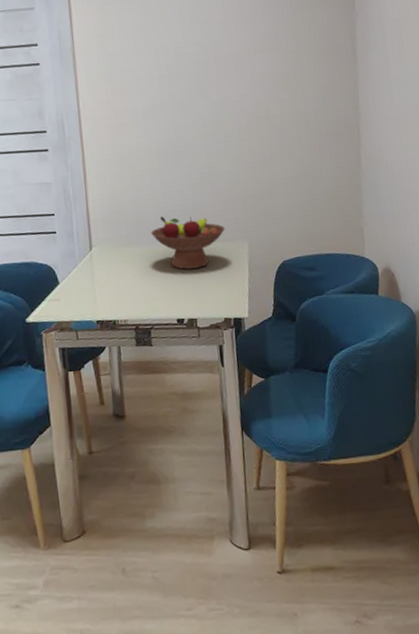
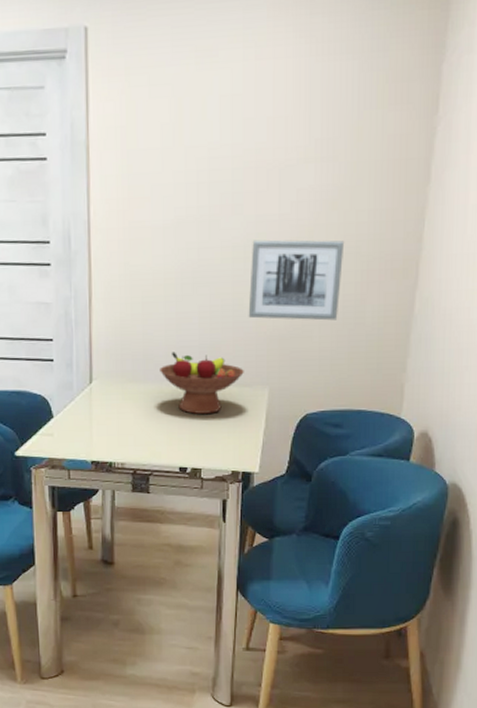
wall art: none [219,113,299,183] -> present [248,239,345,321]

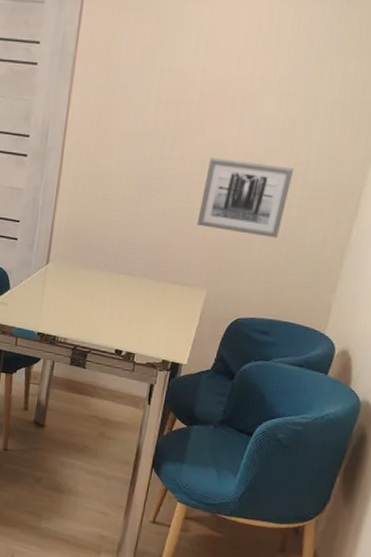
fruit bowl: present [160,352,244,414] -> none [110,246,186,306]

